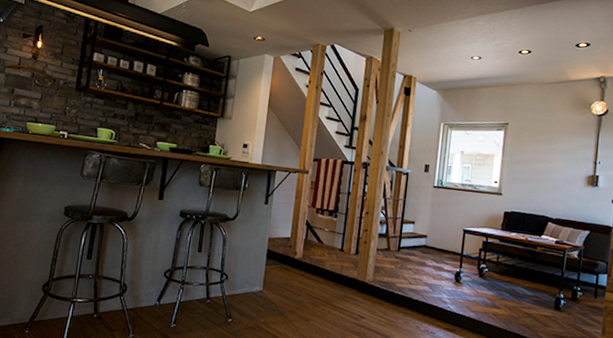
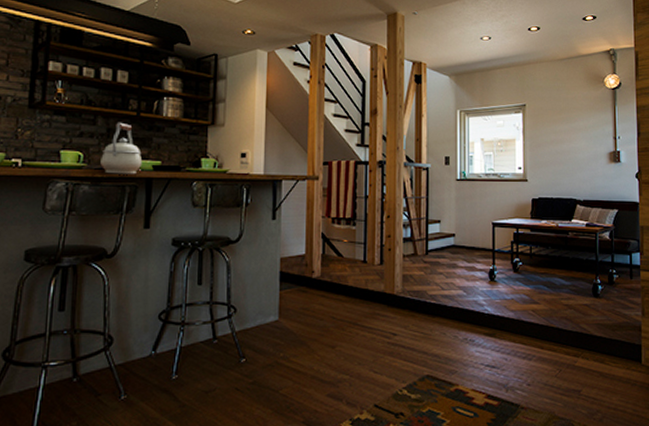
kettle: none [128,108,162,154] -> present [100,122,143,175]

